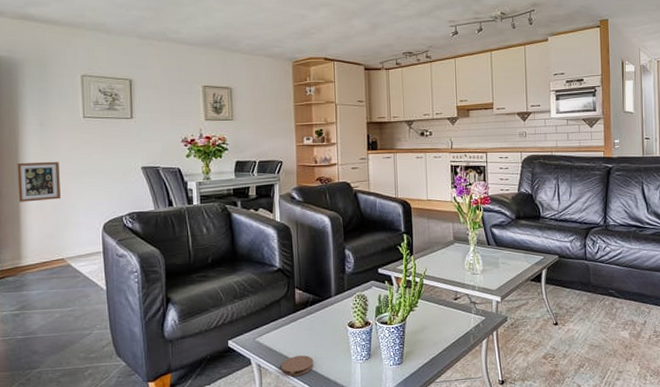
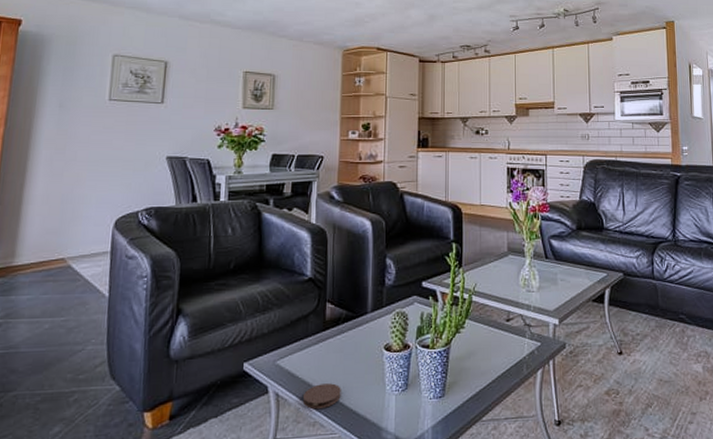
picture frame: present [17,162,61,202] -> none [22,148,75,191]

